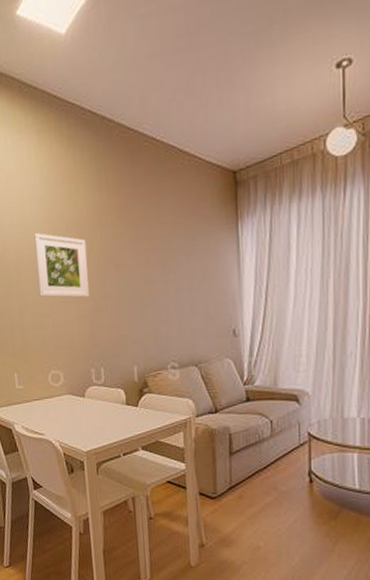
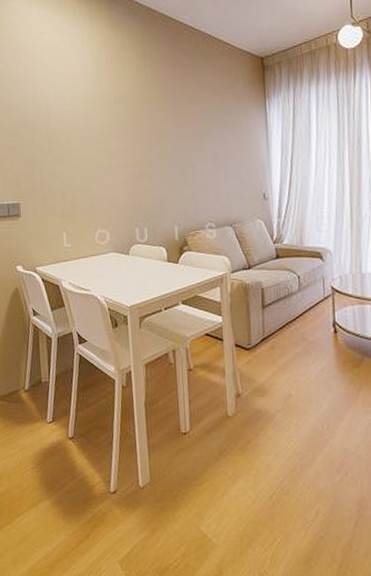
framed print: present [33,233,89,298] -> none [84,105,134,164]

